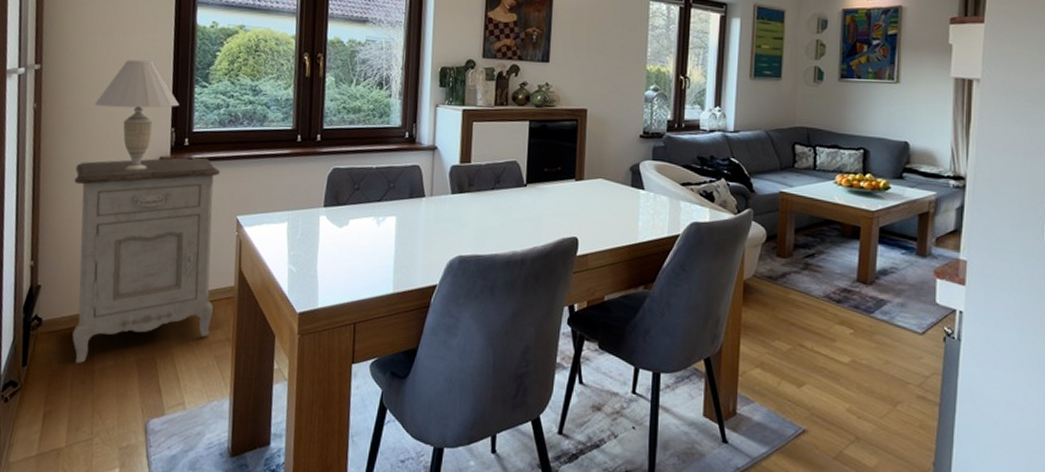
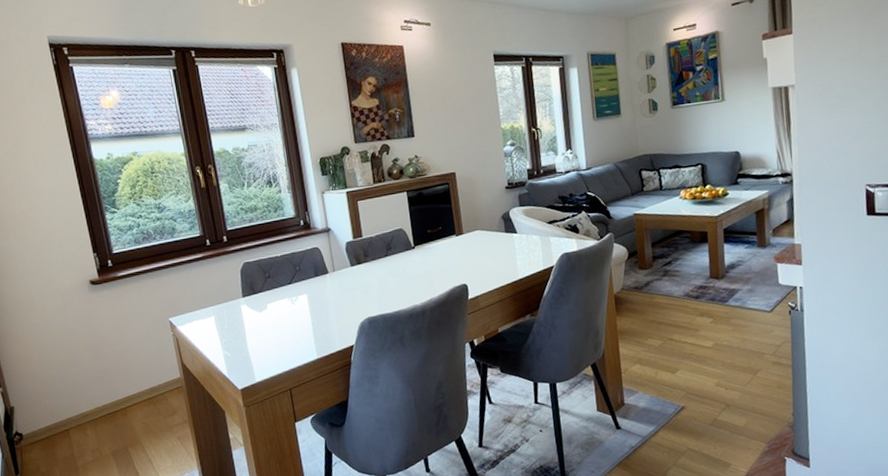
nightstand: present [72,156,221,364] -> none [18,273,168,465]
table lamp: present [94,59,180,171] -> none [20,198,96,297]

